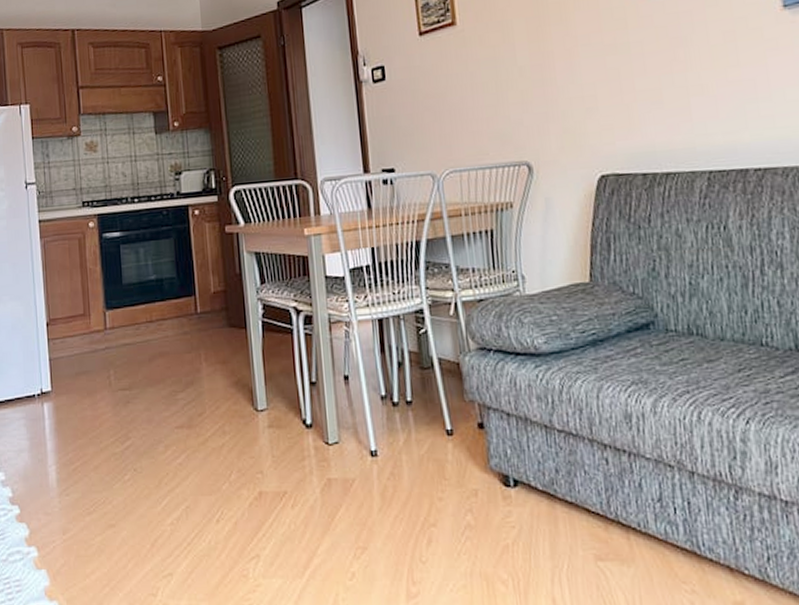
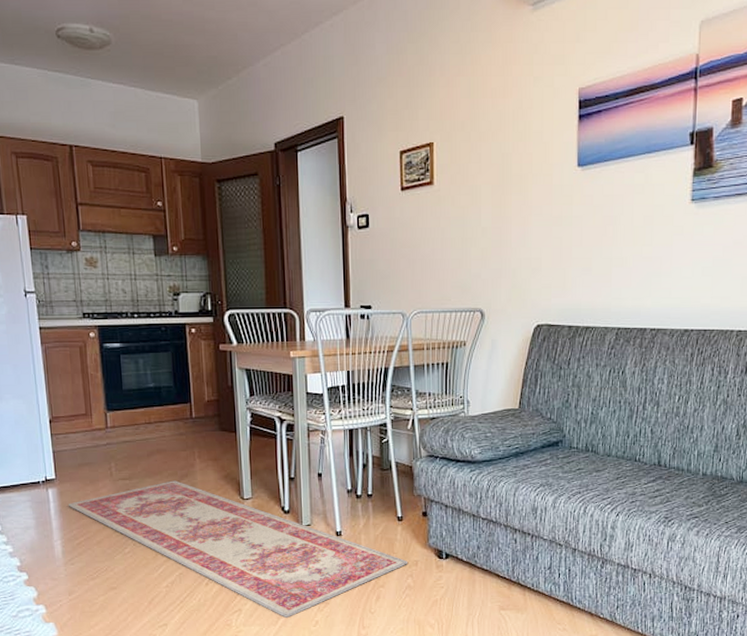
rug: none [63,389,466,567] -> present [68,480,409,618]

